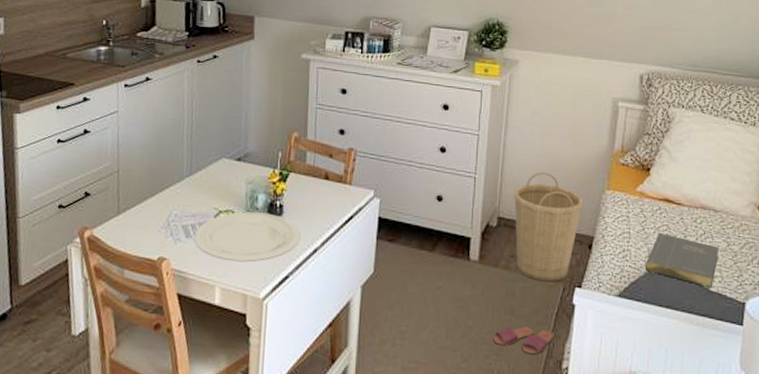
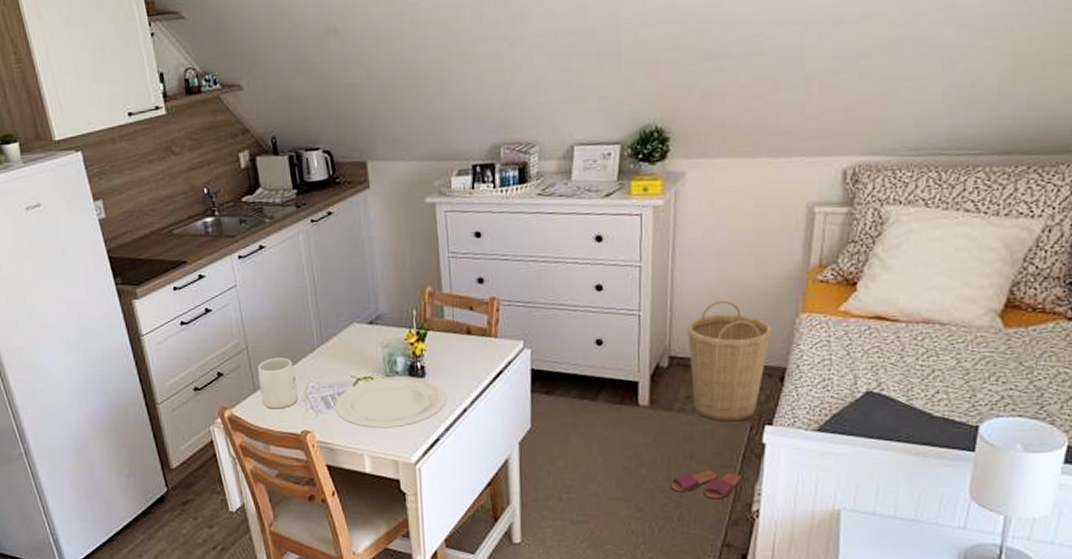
mug: none [123,183,161,234] -> present [258,358,298,409]
book: present [646,233,720,288] -> none [851,356,946,413]

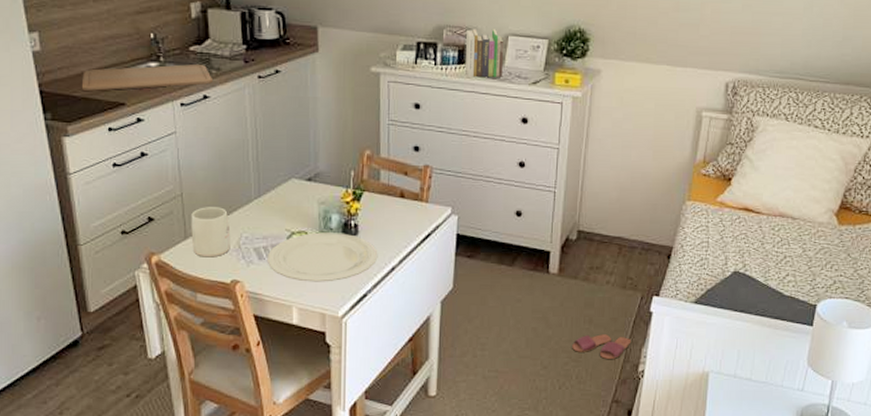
chopping board: none [145,215,267,253] -> present [81,64,212,91]
books: none [526,139,570,197] -> present [466,28,504,78]
basket: present [687,300,773,422] -> none [594,184,664,292]

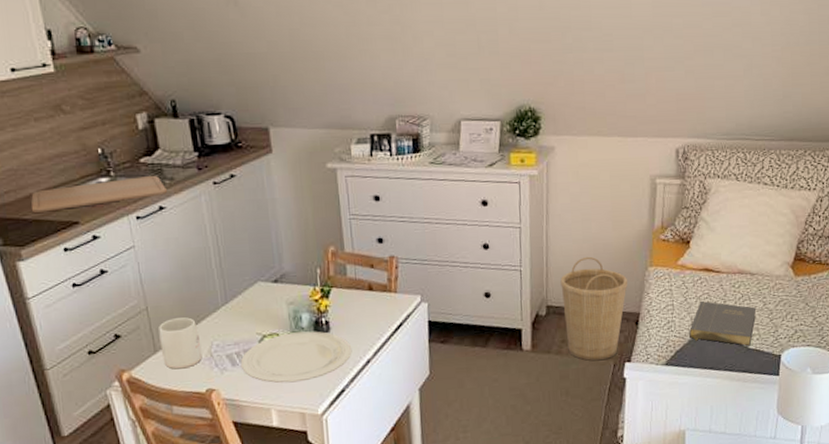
books: present [466,28,504,78] -> none [419,114,458,165]
slippers: present [572,334,632,360] -> none [551,404,609,429]
basket: none [594,184,664,292] -> present [560,256,628,361]
book: none [722,242,795,293] -> present [689,301,757,347]

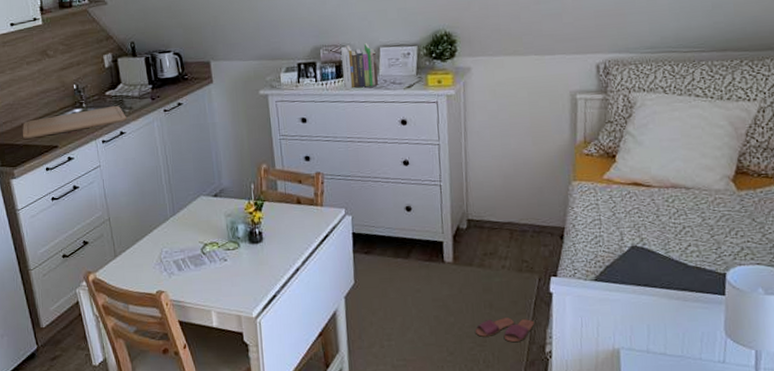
mug: present [159,317,202,369] -> none [118,227,154,273]
plate: present [240,331,352,383] -> none [185,240,283,288]
books: none [419,114,458,165] -> present [341,42,378,89]
slippers: none [551,404,609,429] -> present [475,317,535,343]
basket: present [560,256,628,361] -> none [480,171,551,275]
book: present [689,301,757,347] -> none [619,216,695,264]

